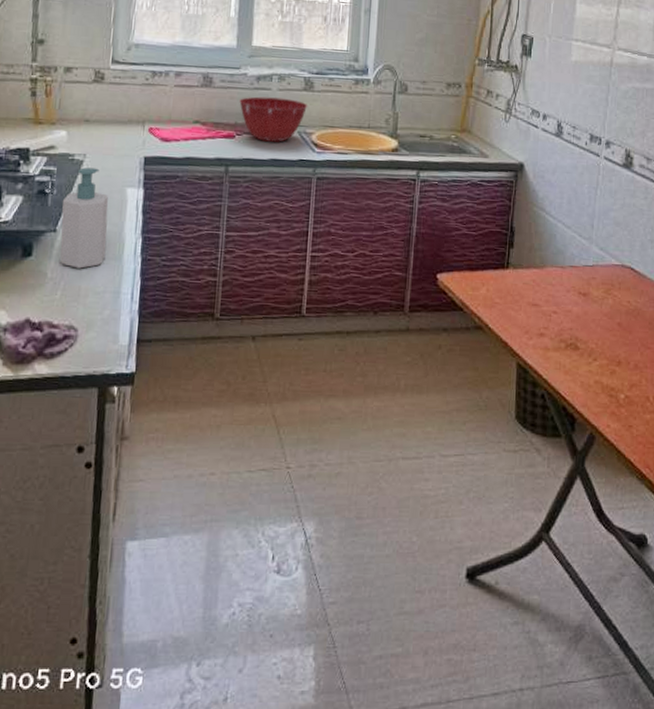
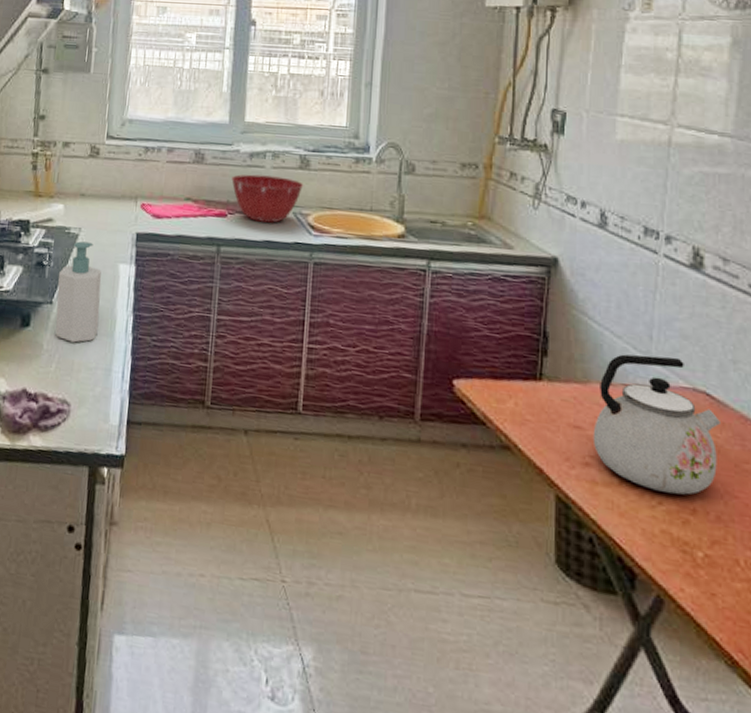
kettle: none [546,241,640,351] -> present [592,354,720,495]

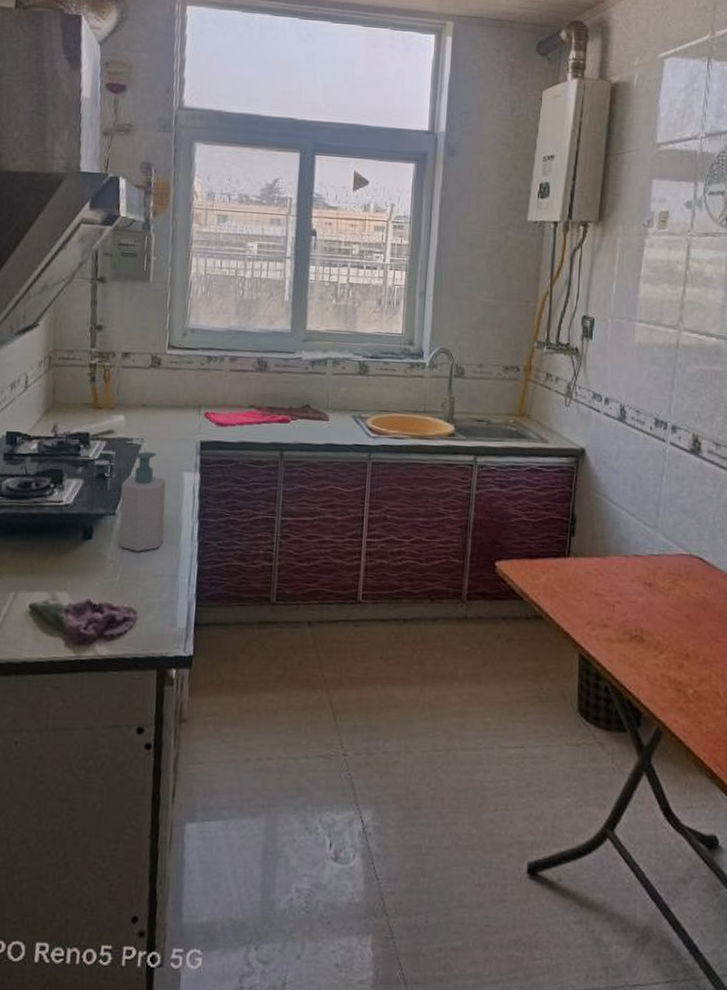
mixing bowl: present [231,174,304,223] -> none [294,381,363,427]
kettle: present [592,354,720,495] -> none [610,529,709,644]

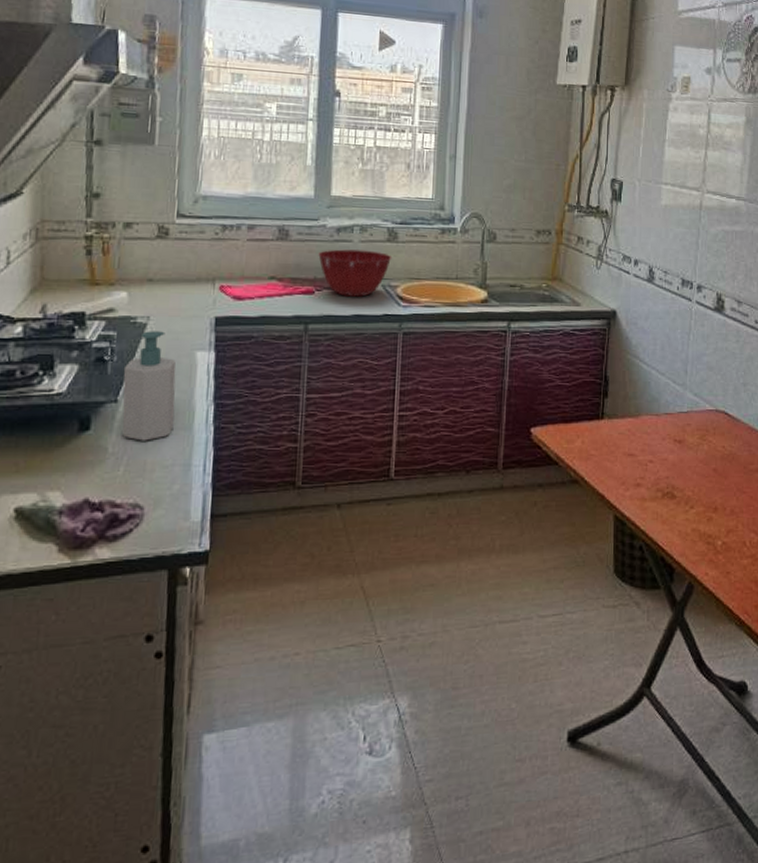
mixing bowl: none [294,381,363,427] -> present [318,249,392,297]

